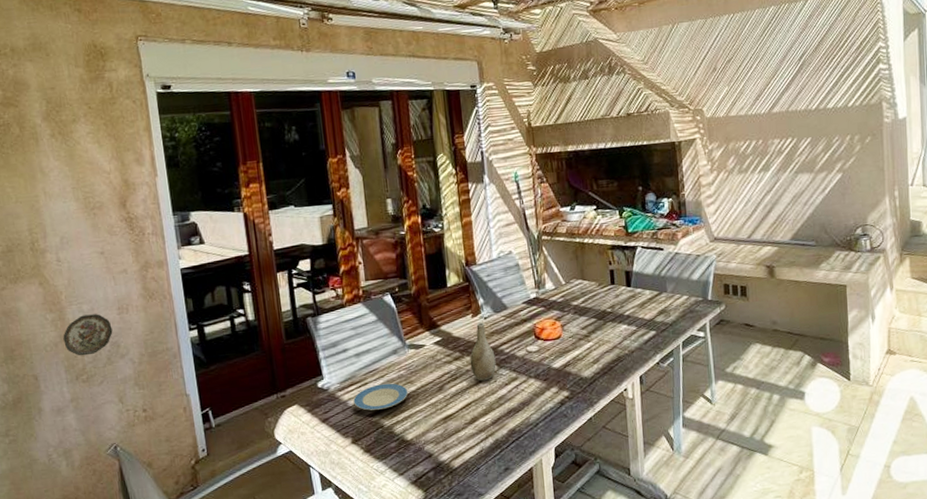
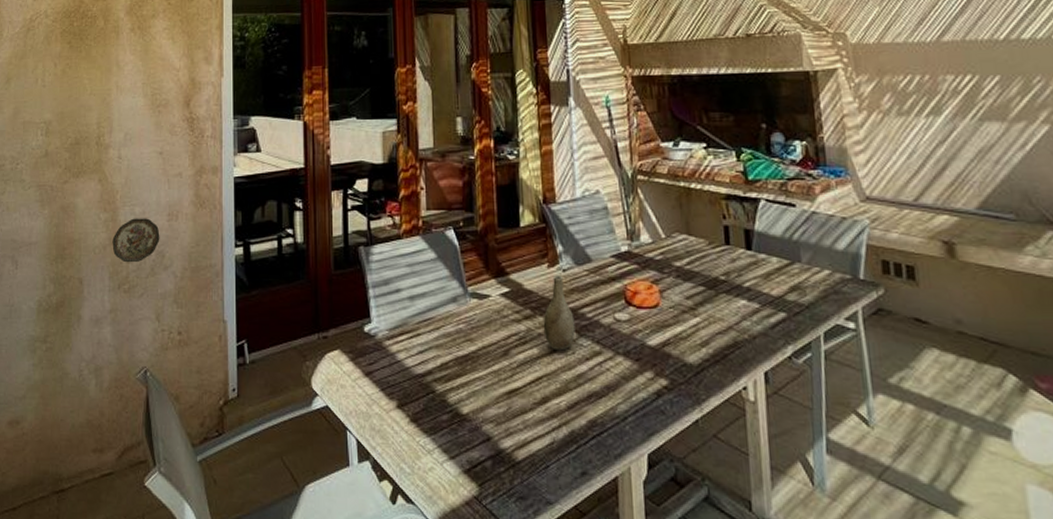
plate: present [353,383,408,411] -> none [403,337,467,370]

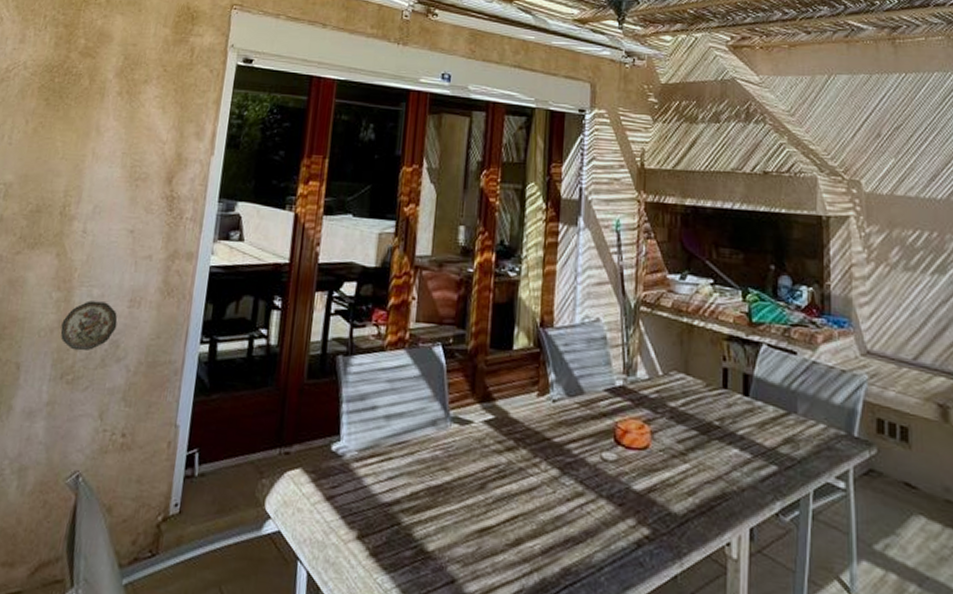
vase: present [543,275,576,351] -> none [525,406,559,489]

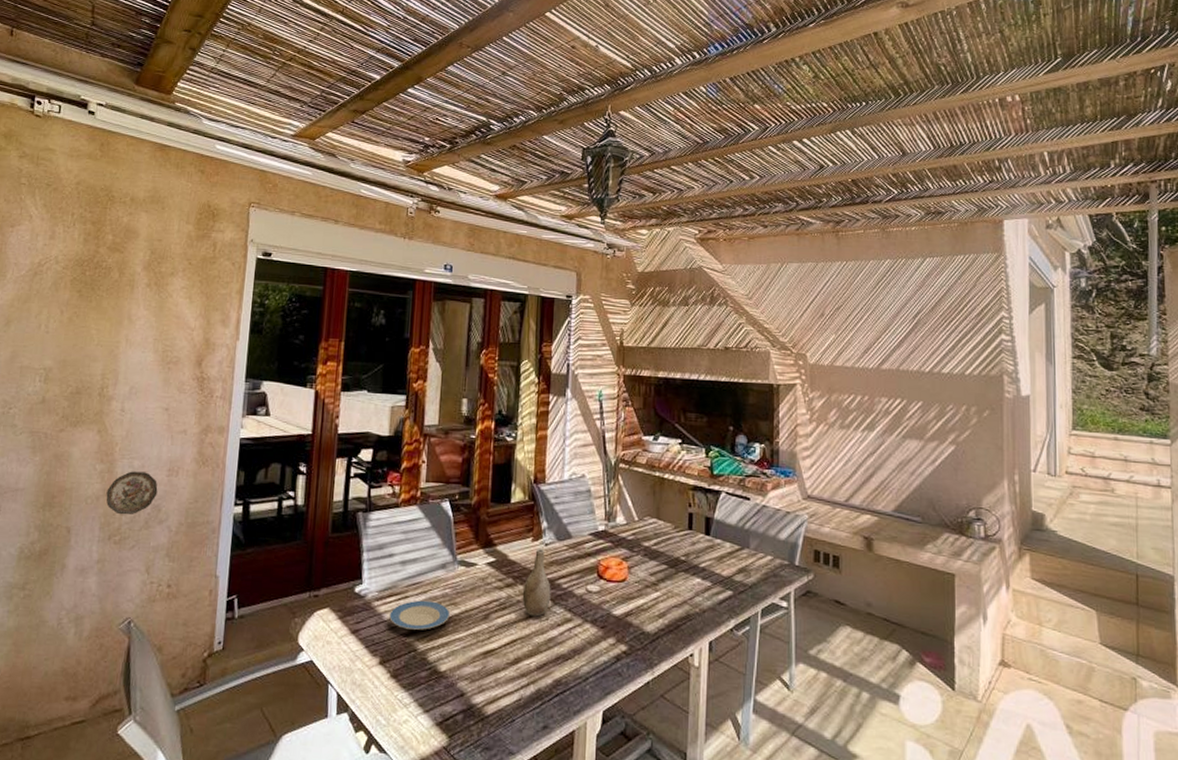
plate: none [370,462,441,500] -> present [389,600,451,630]
vase: none [525,406,559,489] -> present [522,549,551,617]

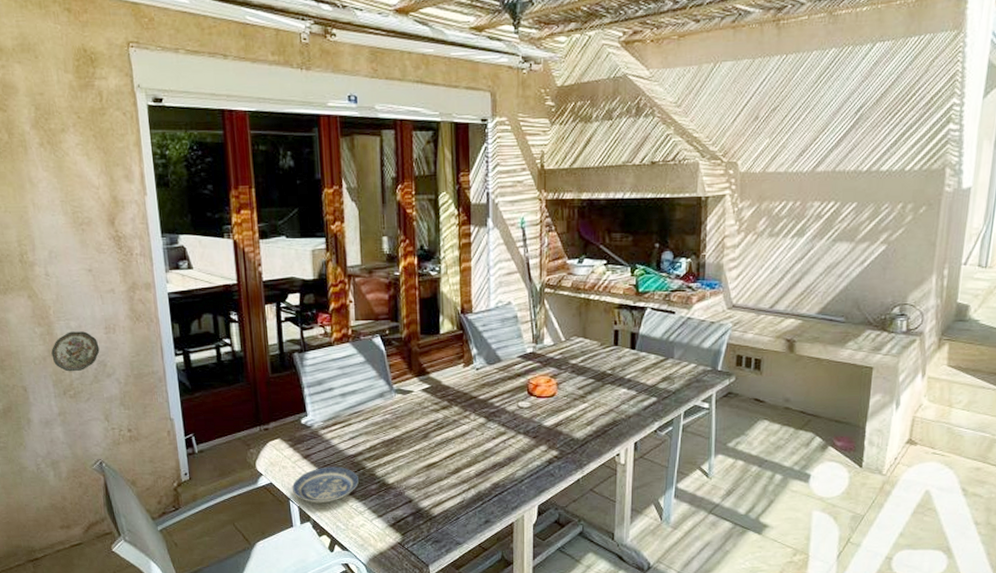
plate: none [334,645,408,691] -> present [292,466,359,504]
plate: present [389,600,451,630] -> none [336,426,392,451]
vase: present [522,549,551,617] -> none [458,373,485,433]

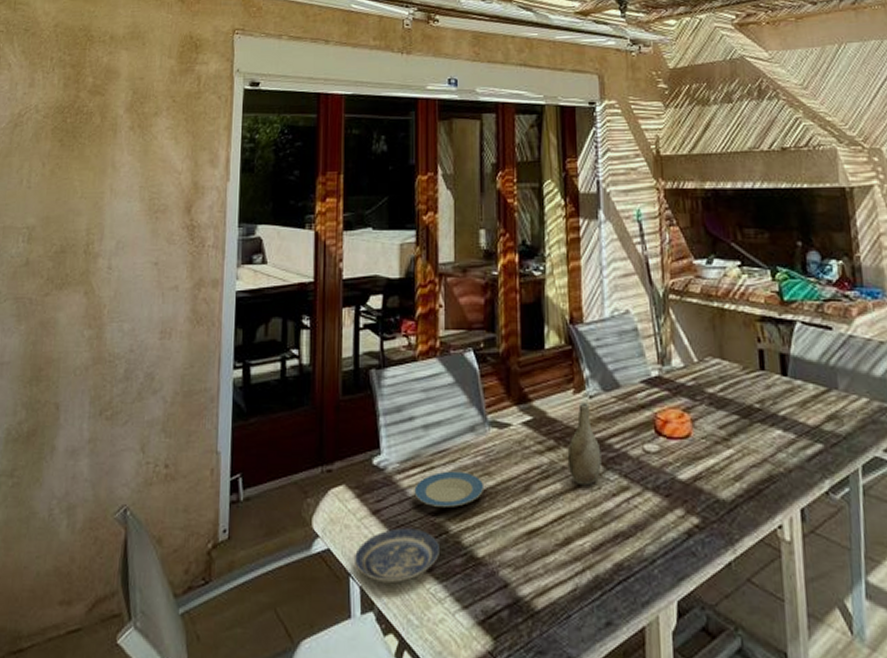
decorative plate: present [51,331,100,372] -> none [95,336,150,386]
plate: none [336,426,392,451] -> present [414,471,485,507]
vase: none [458,373,485,433] -> present [567,402,602,486]

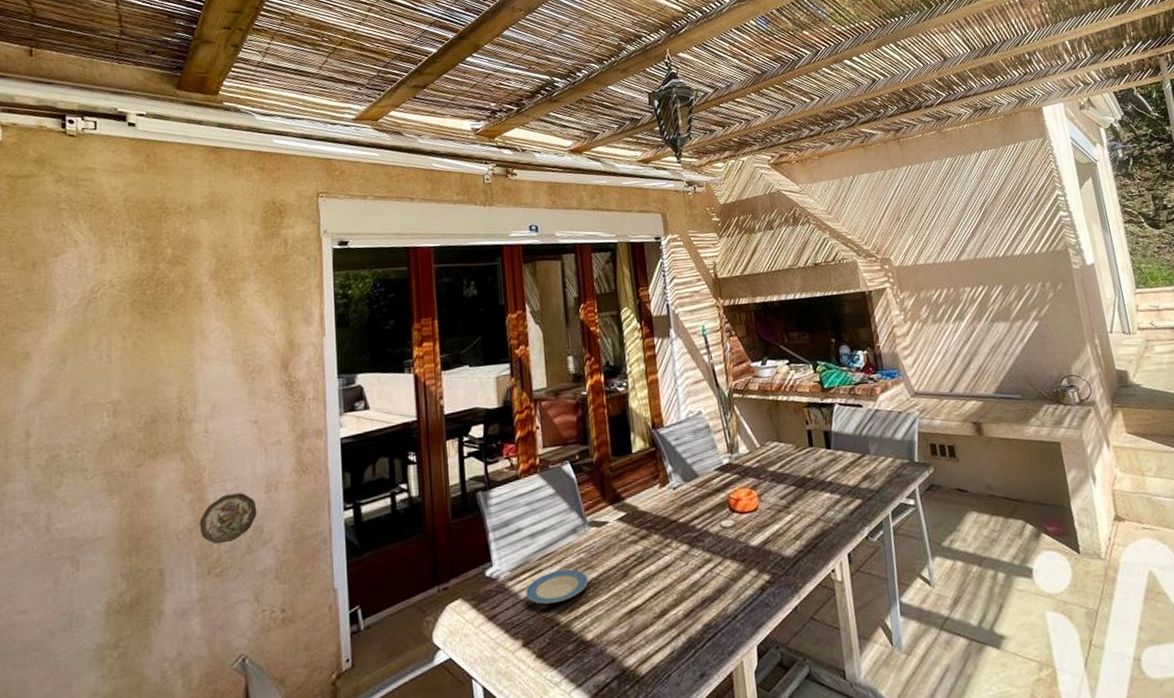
decorative plate: none [95,336,150,386] -> present [199,493,257,545]
plate: present [355,528,439,584] -> none [476,626,553,679]
vase: present [567,402,602,486] -> none [658,494,688,564]

